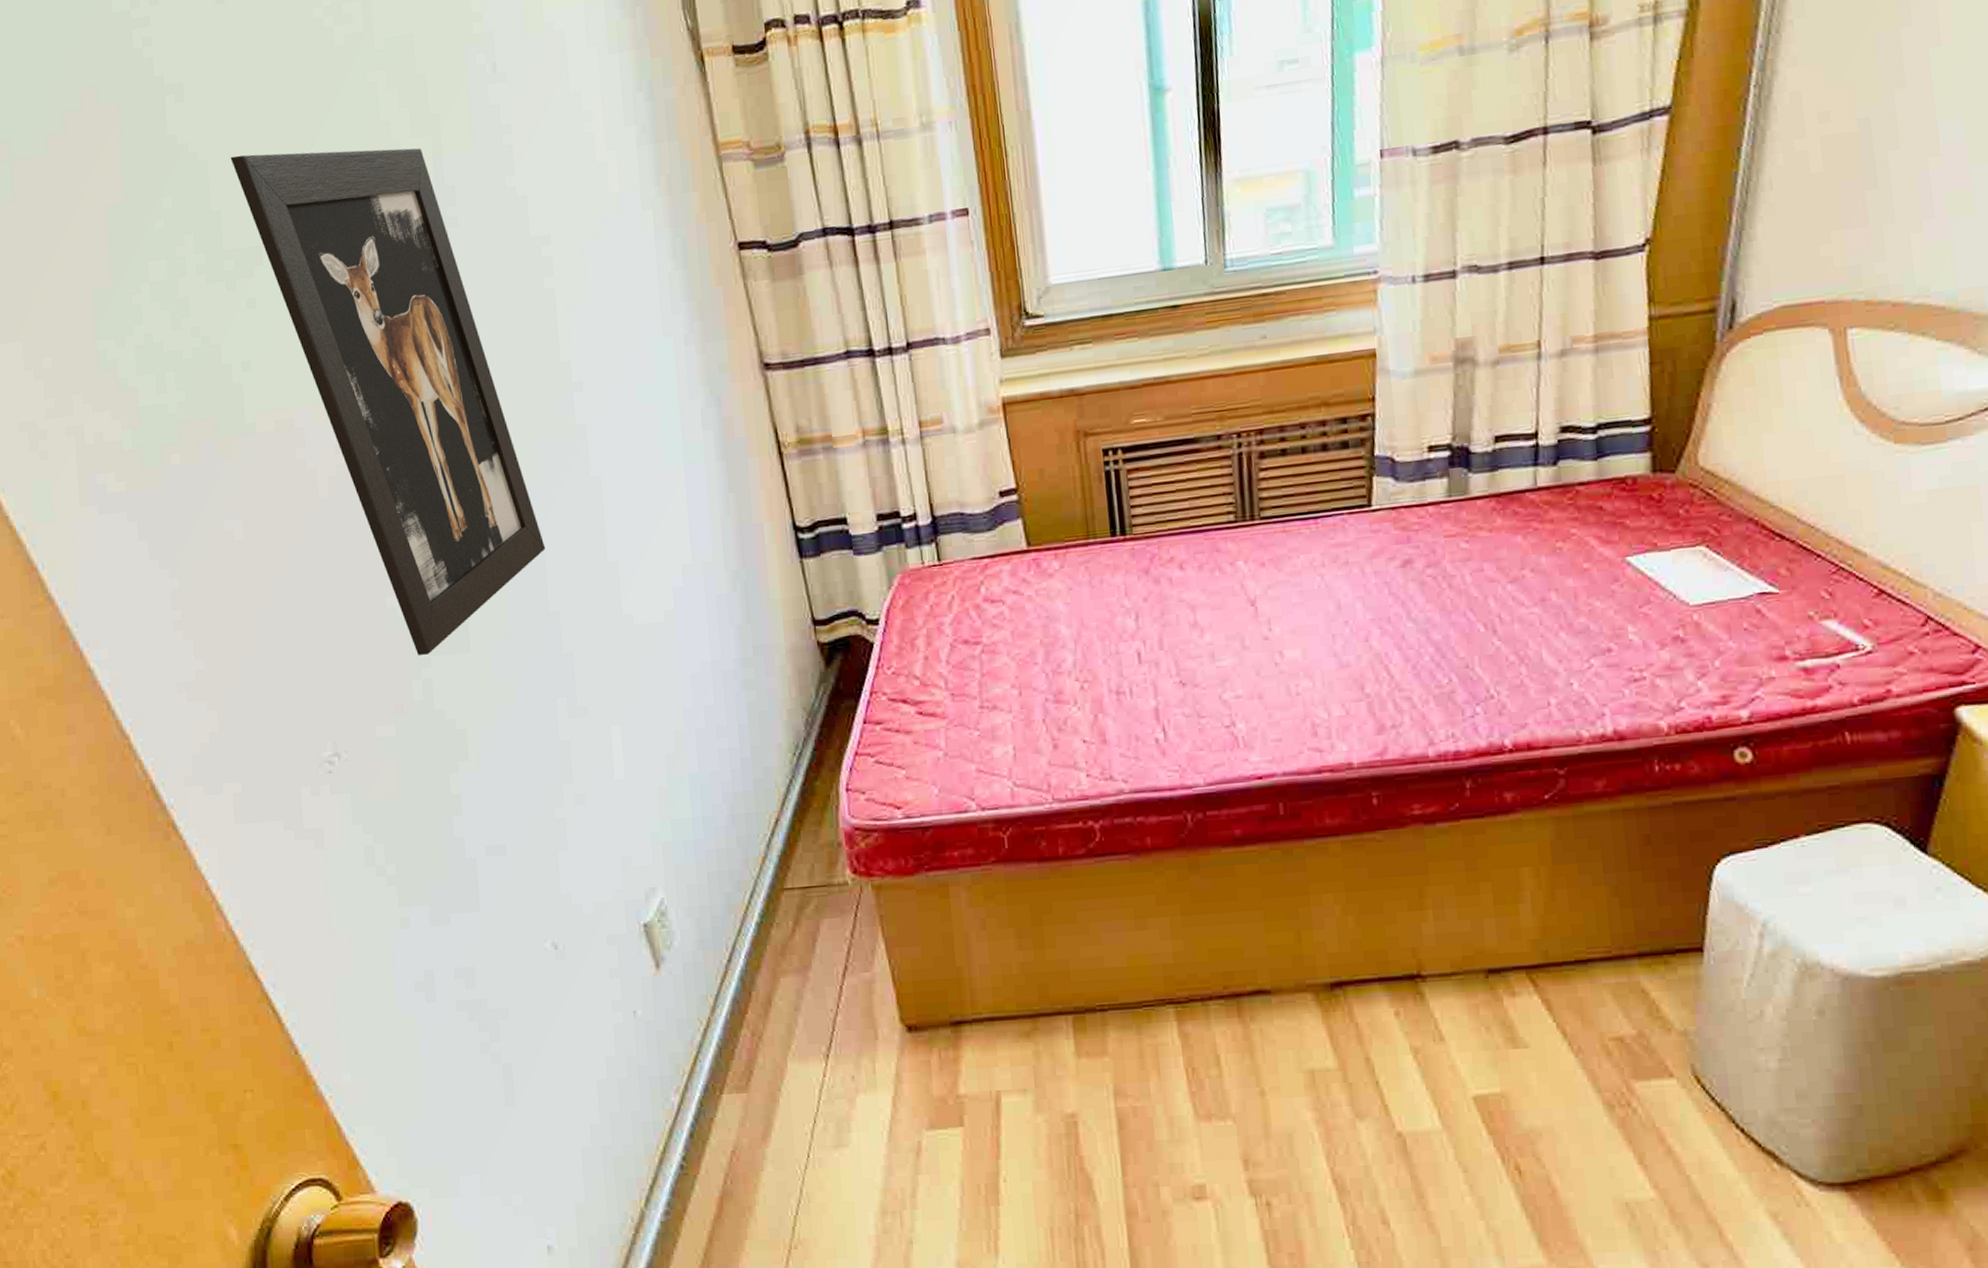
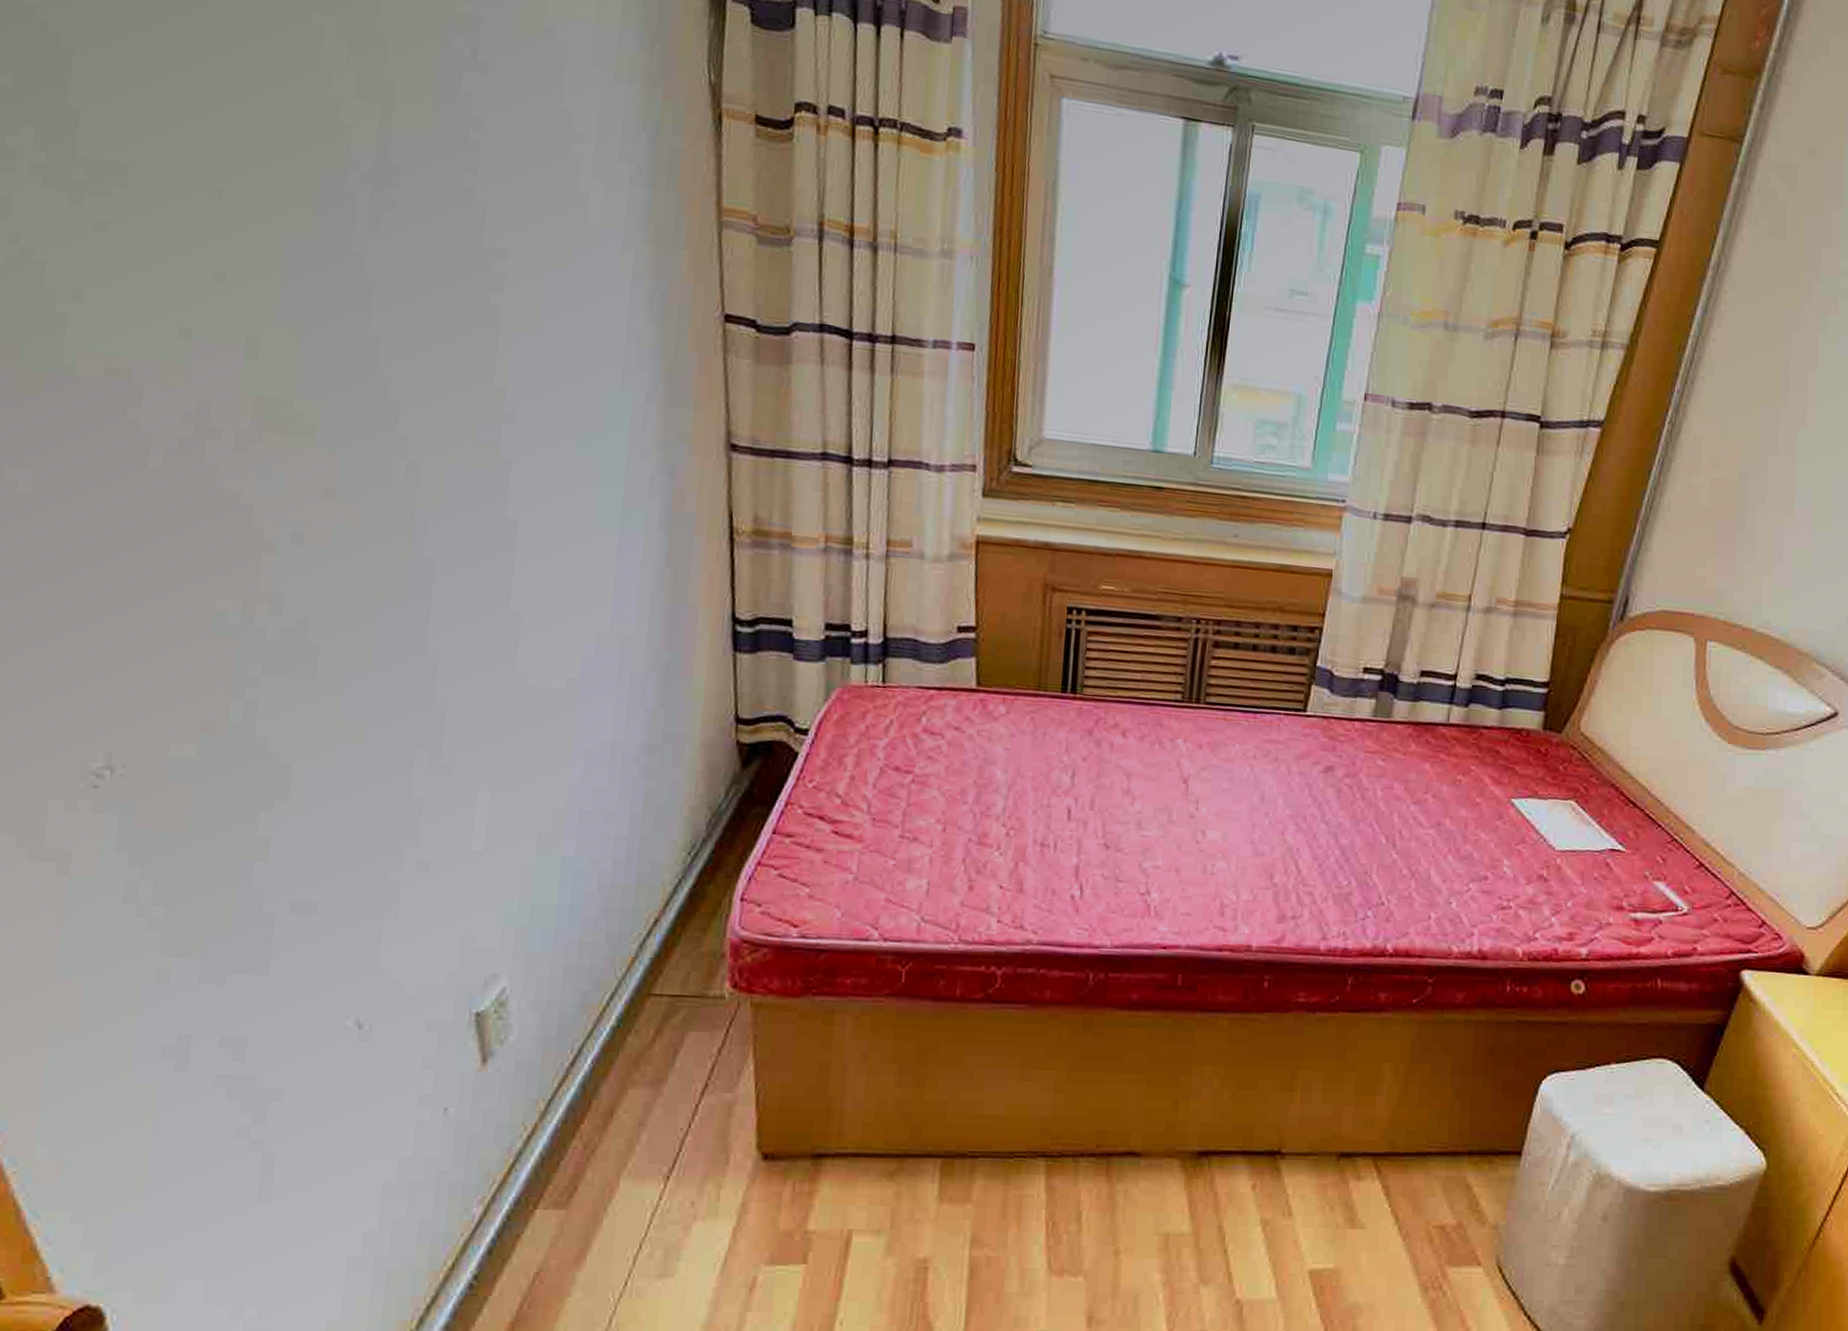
wall art: present [230,148,546,656] -> none [106,53,436,674]

